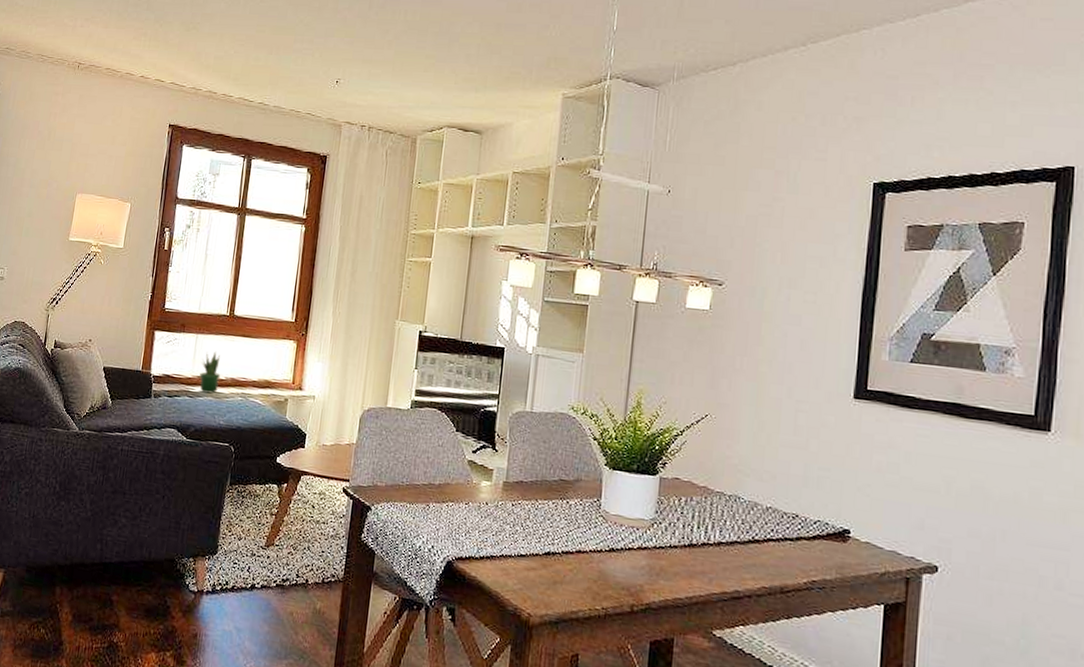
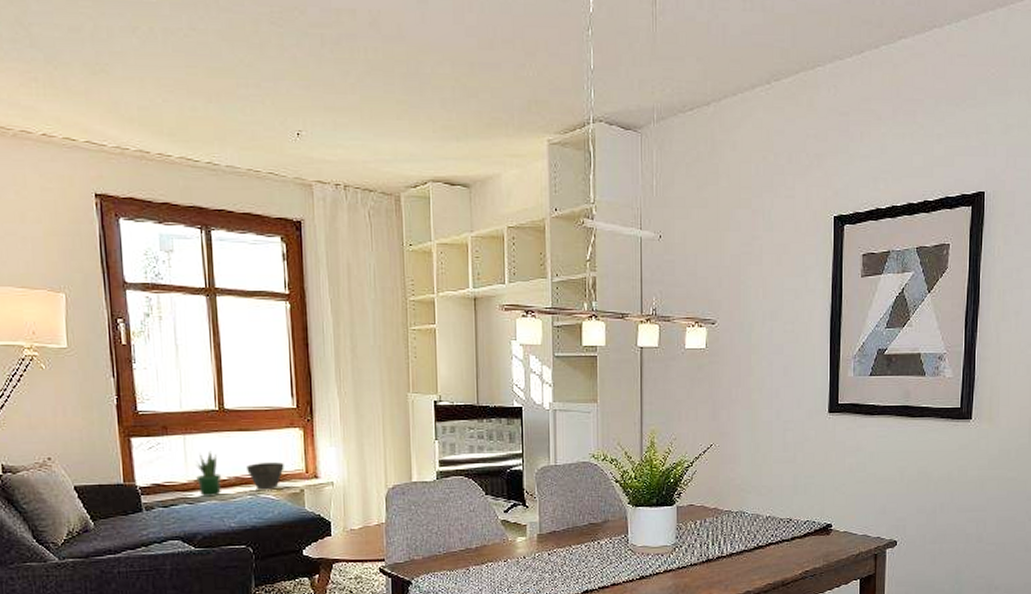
ceramic pot: none [242,368,275,395] -> present [247,462,284,490]

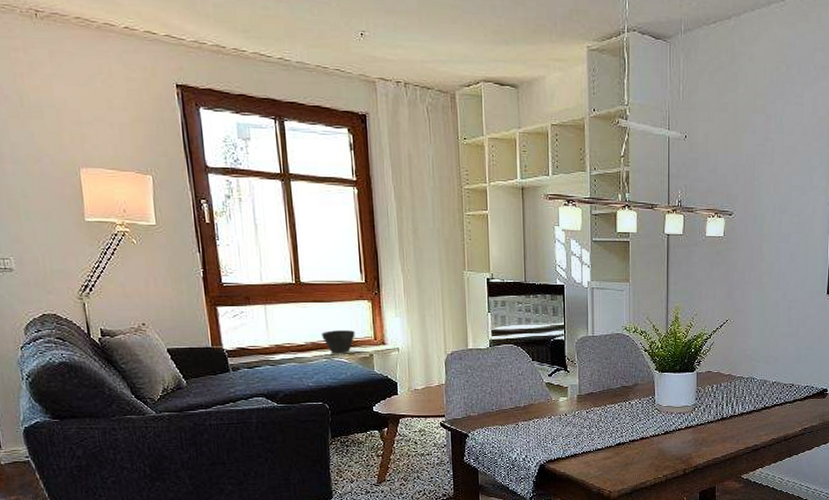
planter: present [195,451,222,497] -> none [276,319,300,360]

